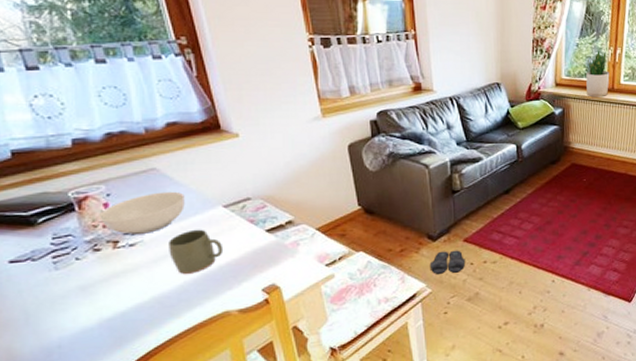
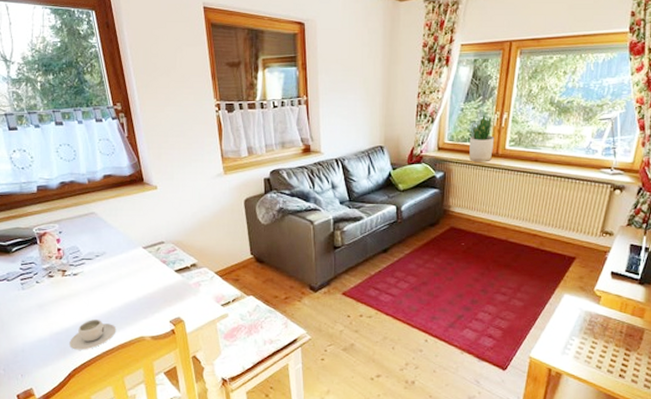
bowl: present [98,191,185,235] -> none [52,232,115,266]
teacup: none [127,297,192,337] -> present [69,320,117,350]
mug: present [169,229,224,274] -> none [101,265,142,302]
slippers: present [431,250,466,274] -> none [311,302,343,323]

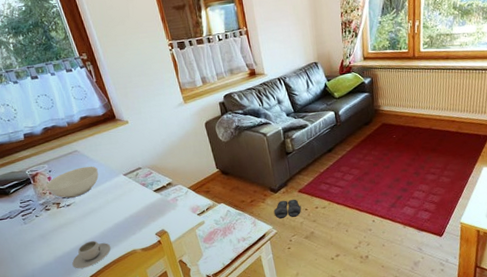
bowl: none [52,232,115,266] -> present [45,166,99,198]
slippers: none [311,302,343,323] -> present [274,199,302,219]
planter: present [469,115,494,162] -> none [387,25,411,66]

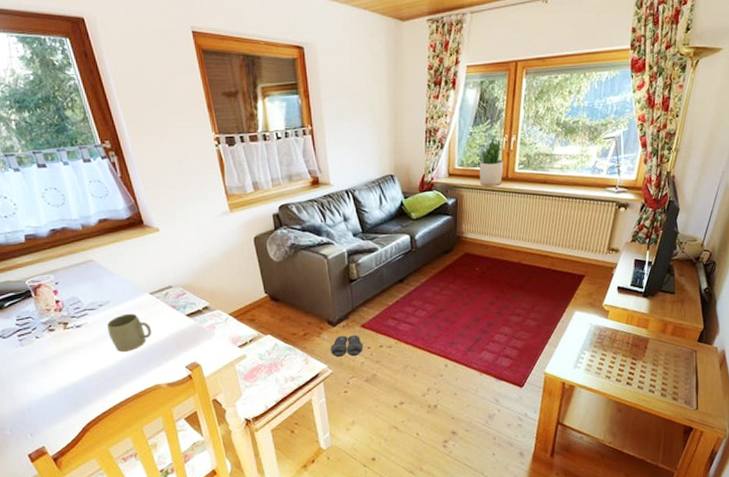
bowl: present [45,166,99,198] -> none [50,280,118,317]
teacup: present [72,241,111,269] -> none [80,371,130,404]
mug: none [91,192,127,224] -> present [107,313,152,352]
planter: none [387,25,411,66] -> present [479,138,504,187]

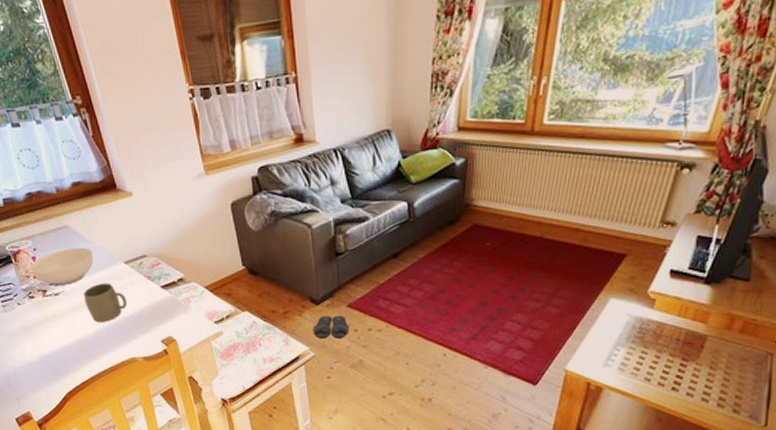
bowl: none [50,280,118,317] -> present [29,247,94,285]
planter: present [479,138,504,187] -> none [497,81,529,143]

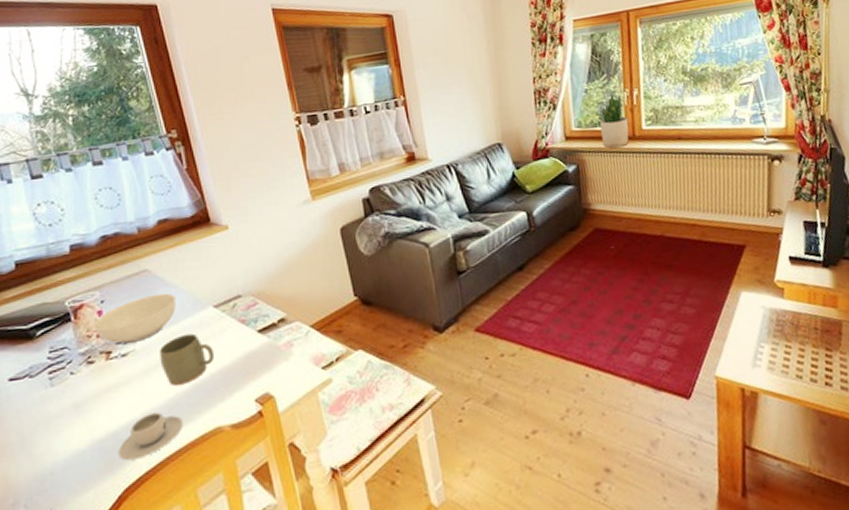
teacup: none [60,341,107,373] -> present [119,413,184,461]
slippers: present [314,315,350,338] -> none [439,342,480,373]
planter: none [497,81,529,143] -> present [596,94,629,149]

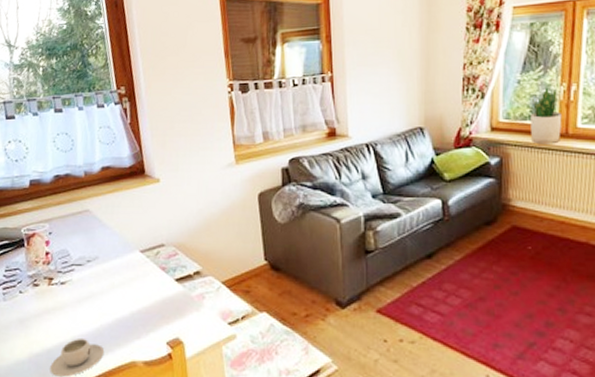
bowl: present [92,293,176,344] -> none [40,233,109,273]
mug: present [160,333,215,386] -> none [91,272,137,317]

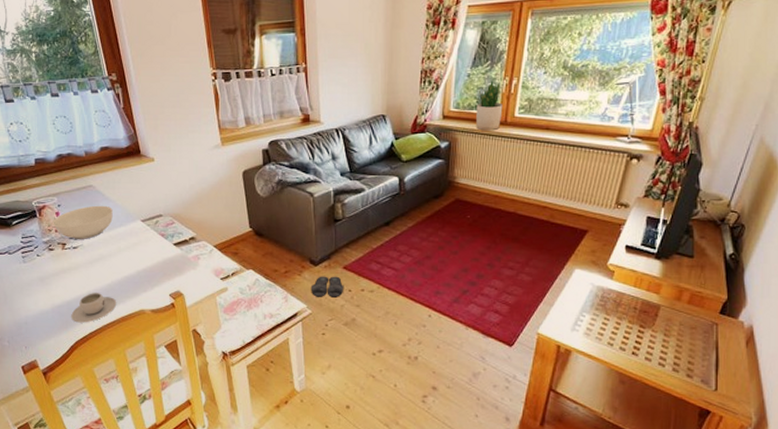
bowl: none [40,233,109,273] -> present [52,205,113,239]
slippers: none [338,321,378,350] -> present [312,276,344,298]

